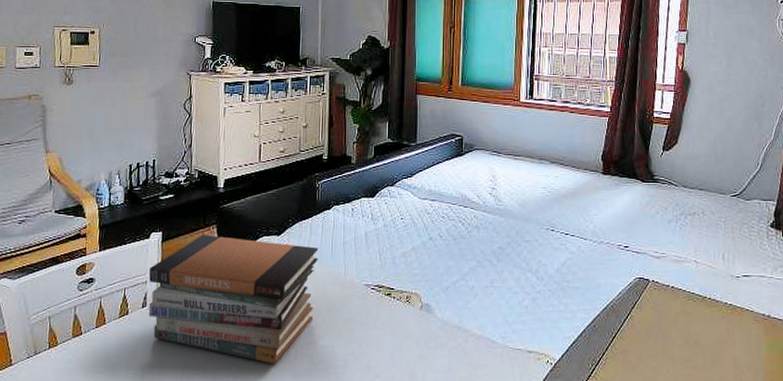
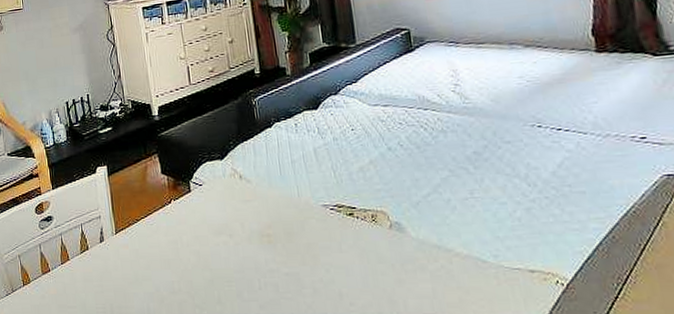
book stack: present [148,234,319,365] -> none [100,165,272,295]

